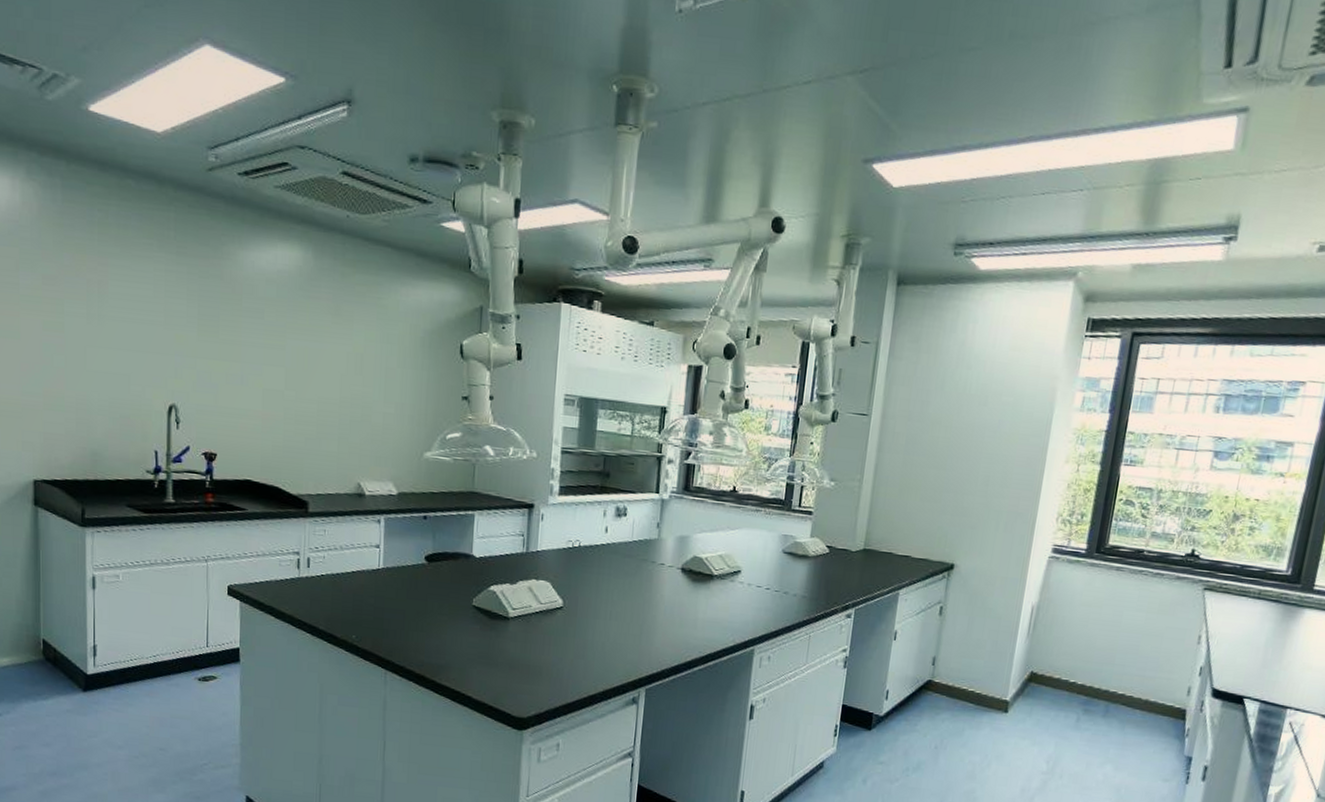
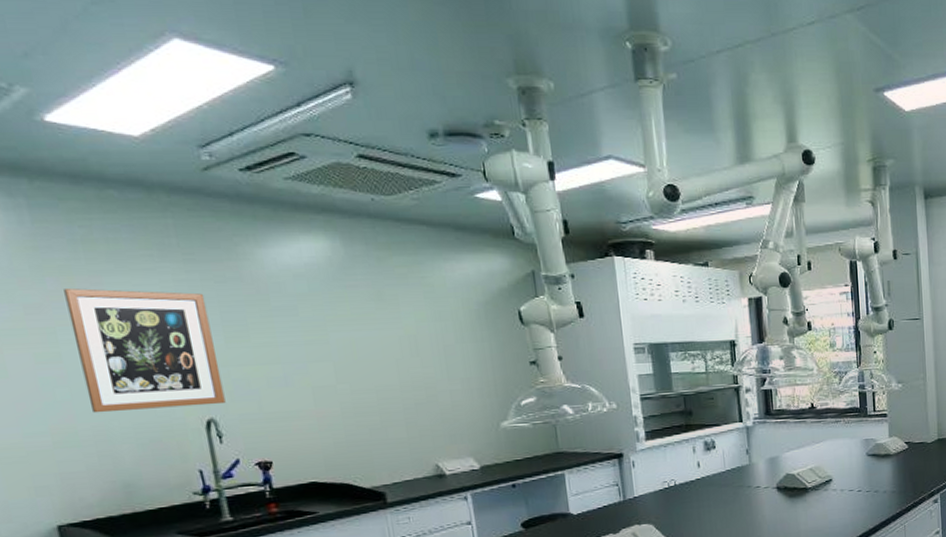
wall art: none [77,266,189,392] -> present [64,288,226,413]

